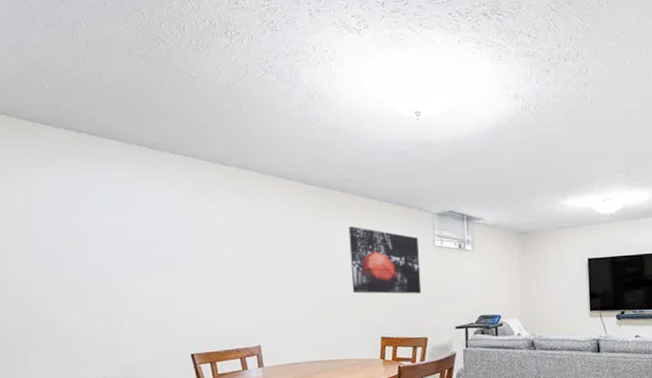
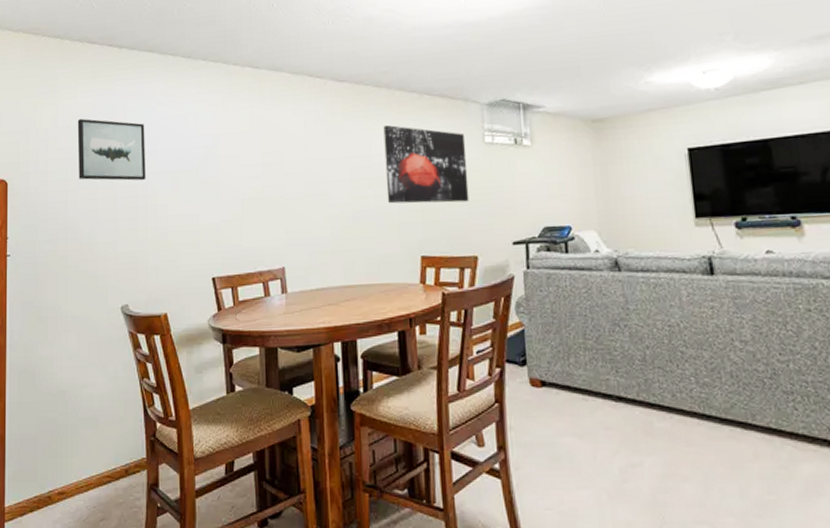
wall art: none [35,200,117,265] -> present [77,118,146,181]

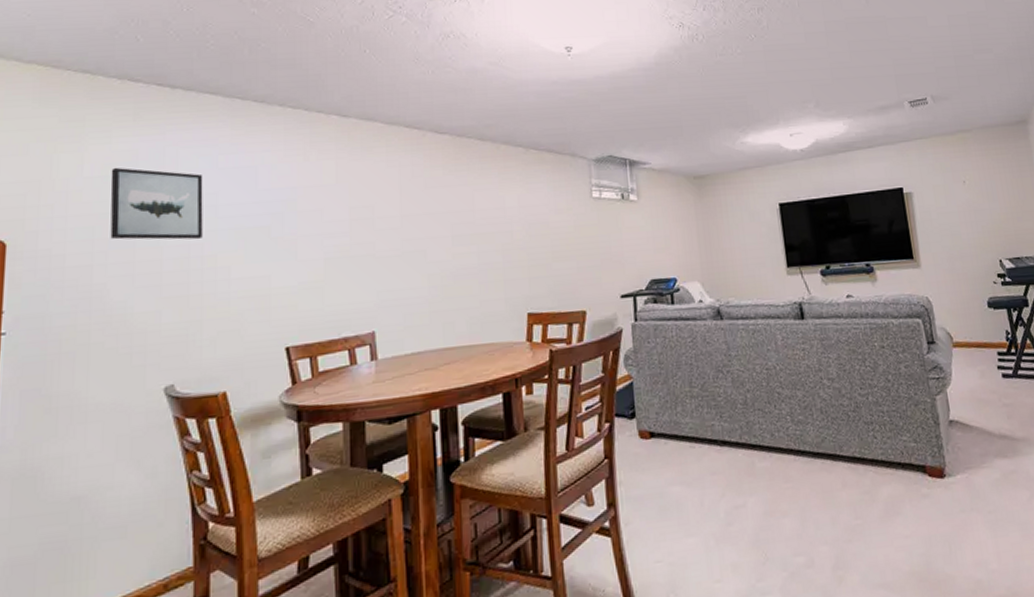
wall art: present [383,125,469,204] -> none [487,179,577,260]

